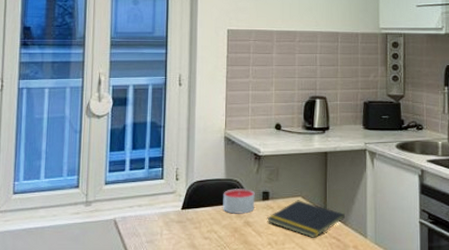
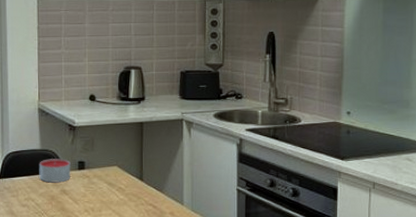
notepad: present [267,200,345,238] -> none [83,169,161,205]

